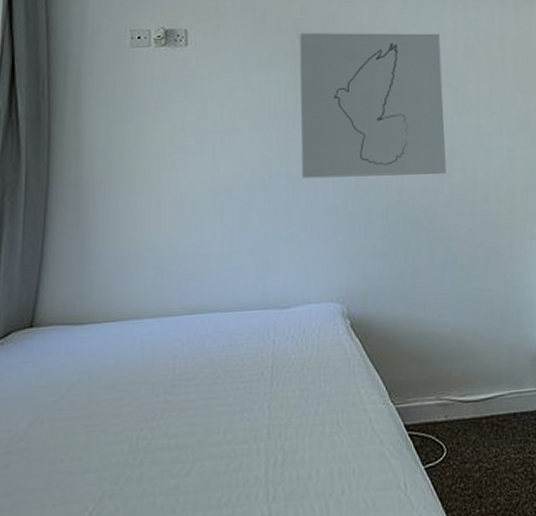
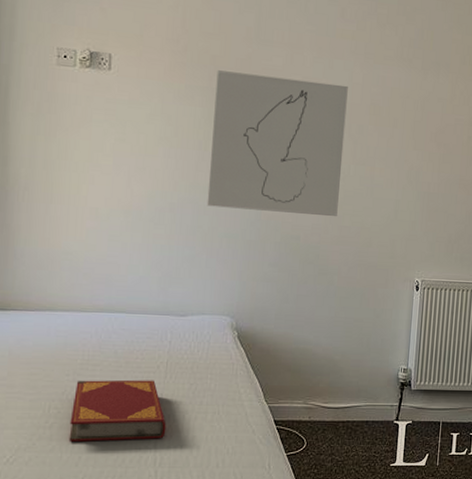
hardback book: none [162,390,278,480] -> present [68,379,166,441]

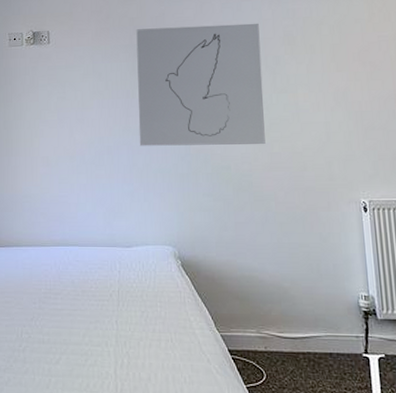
hardback book: present [68,379,166,441] -> none [39,307,124,365]

